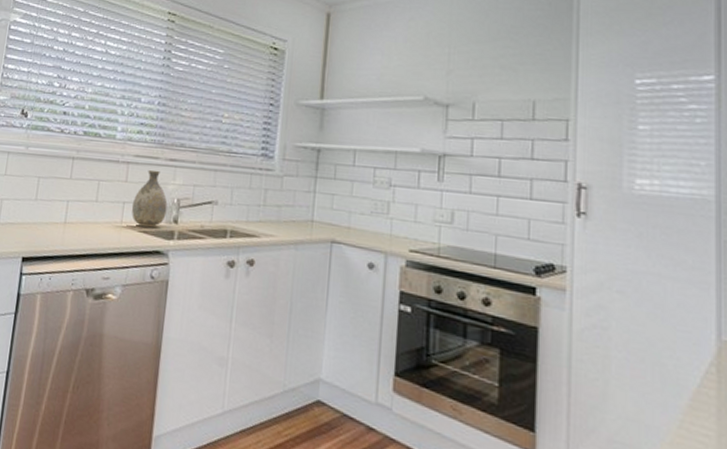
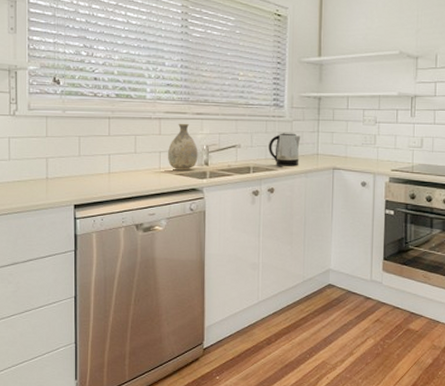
kettle: none [251,189,293,235] -> present [269,132,301,168]

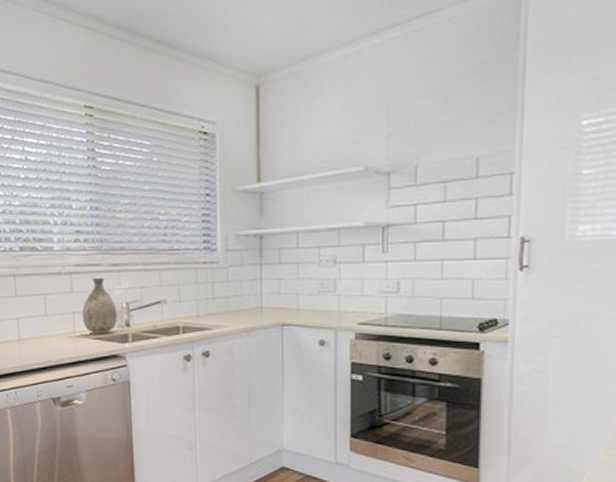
kettle: present [269,132,301,168] -> none [200,281,240,326]

